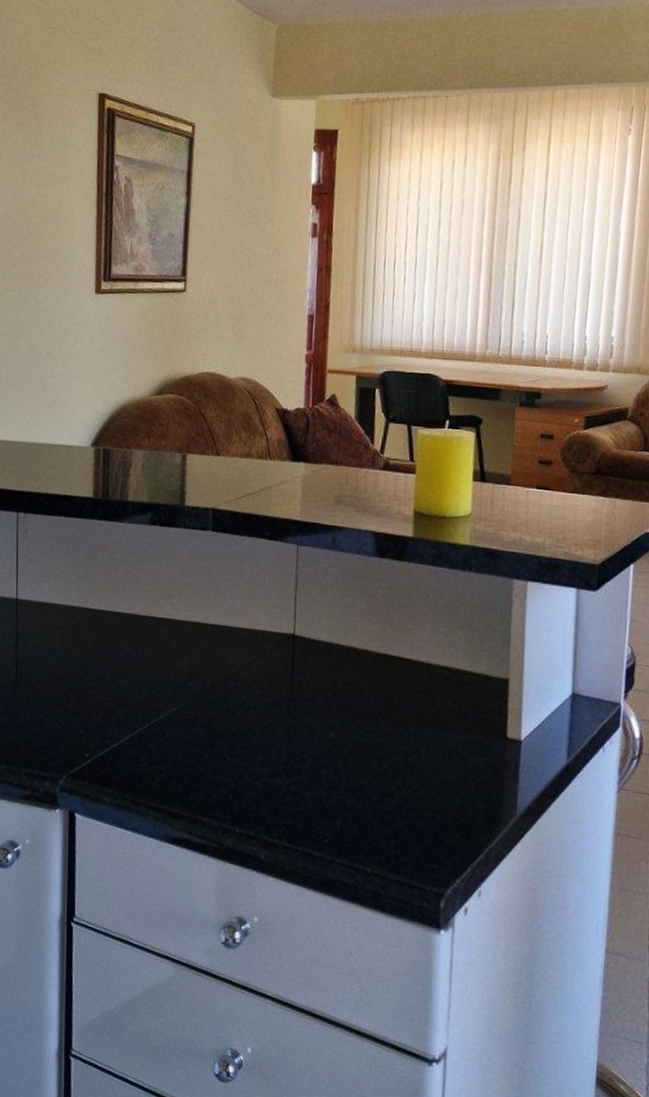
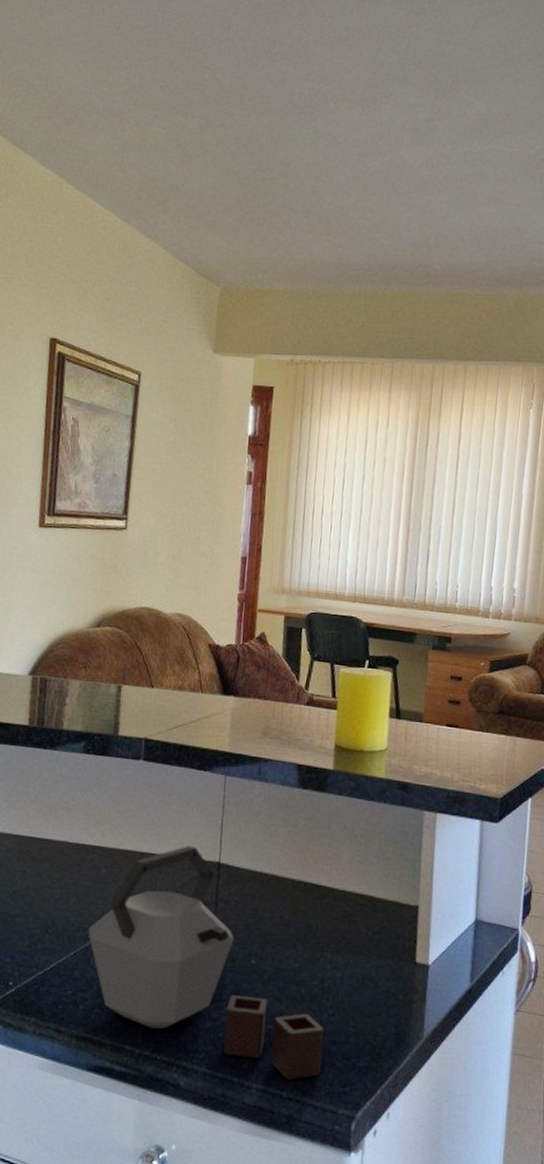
kettle: none [161,617,409,856] -> present [88,845,324,1080]

